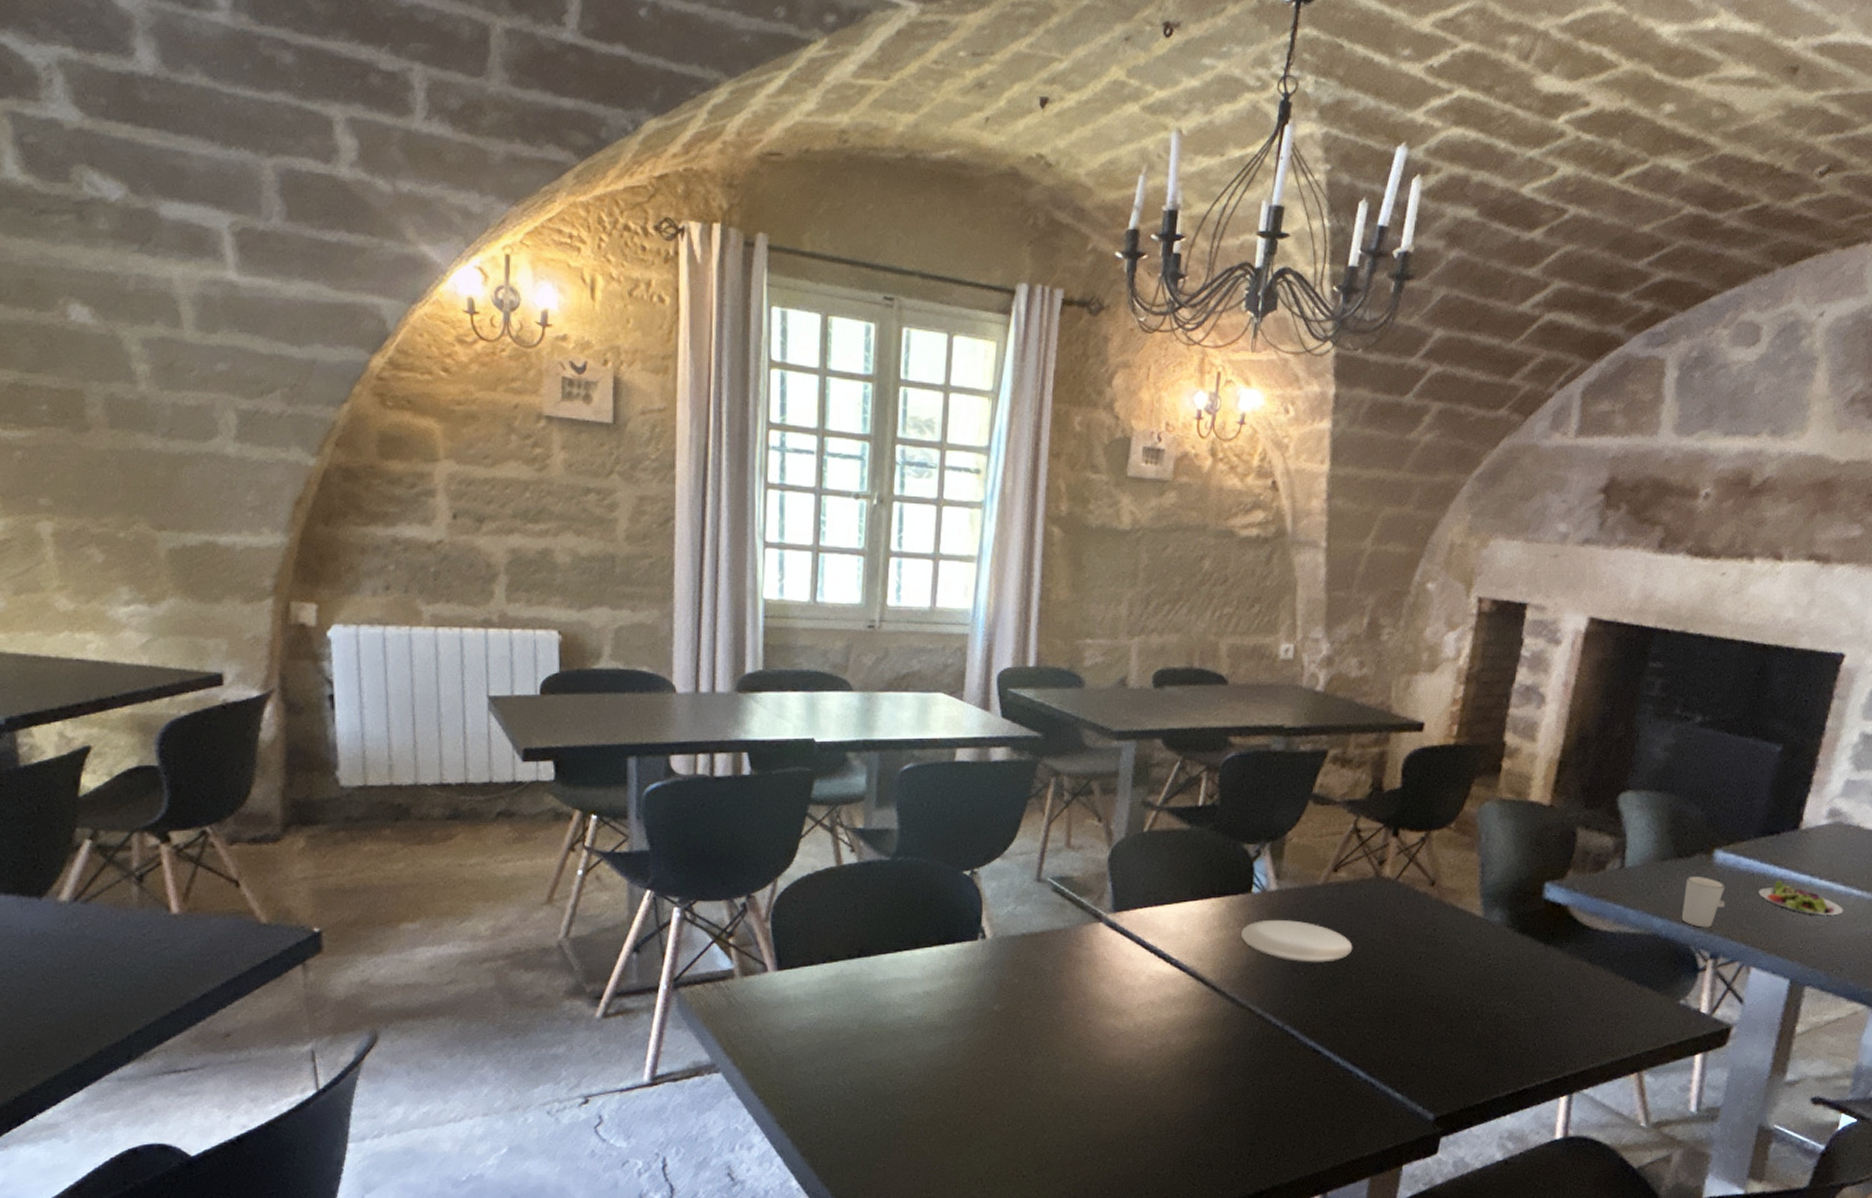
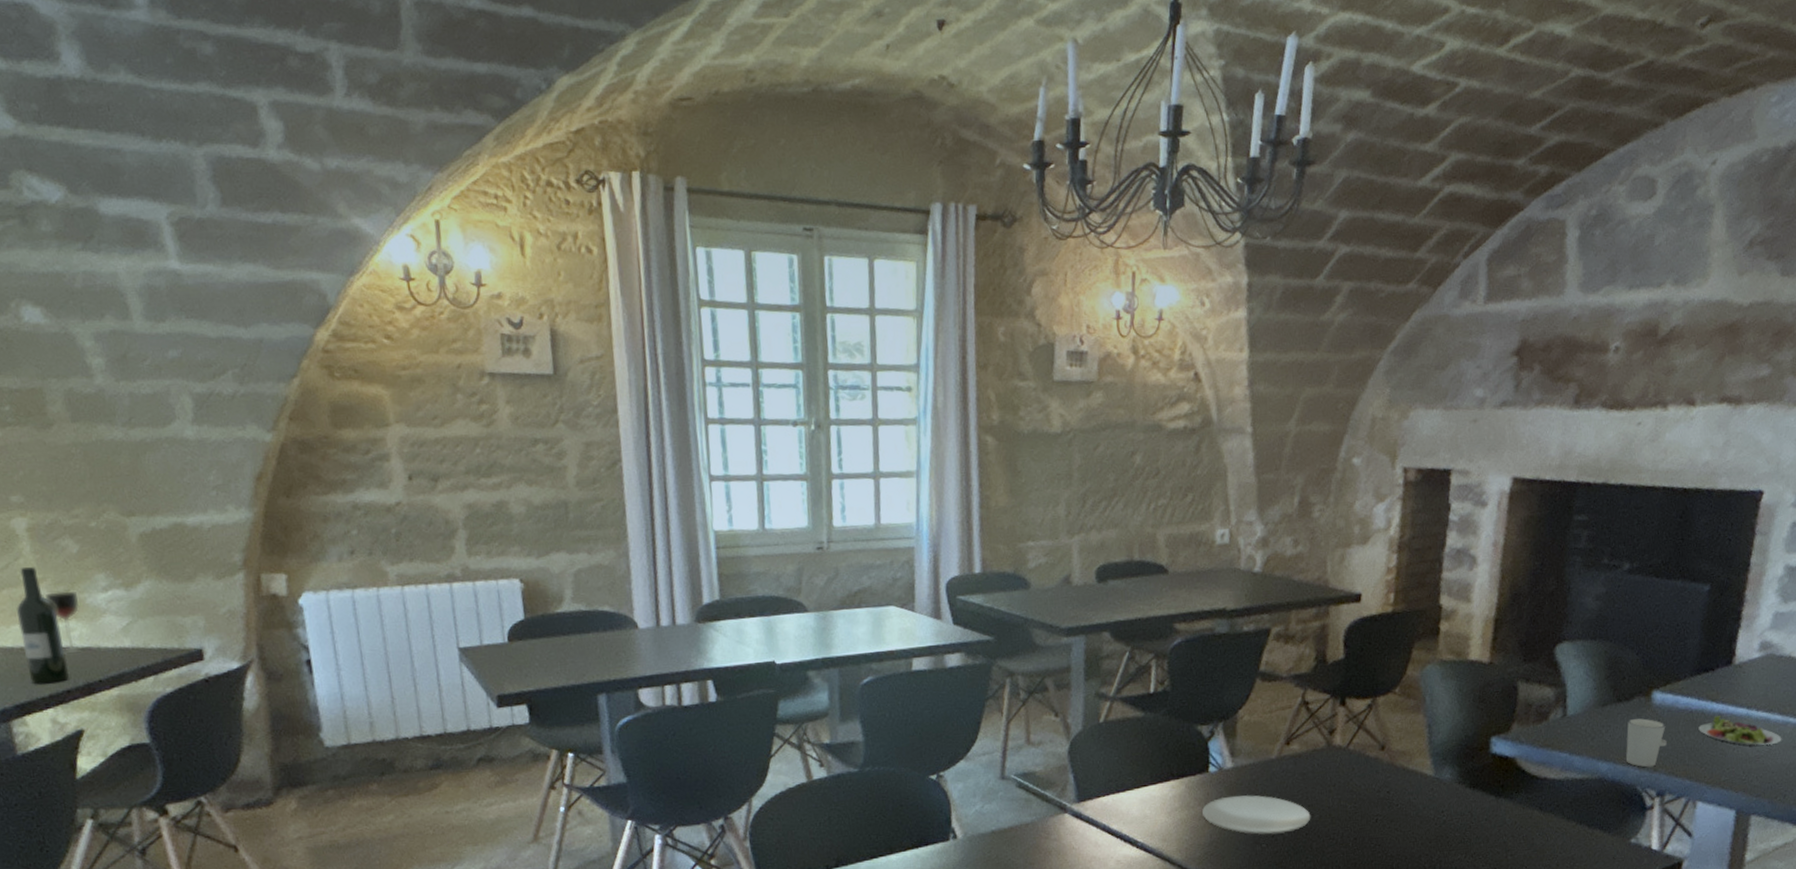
wine bottle: none [33,572,81,695] -> present [16,566,69,684]
wineglass: none [64,600,101,665] -> present [44,590,85,653]

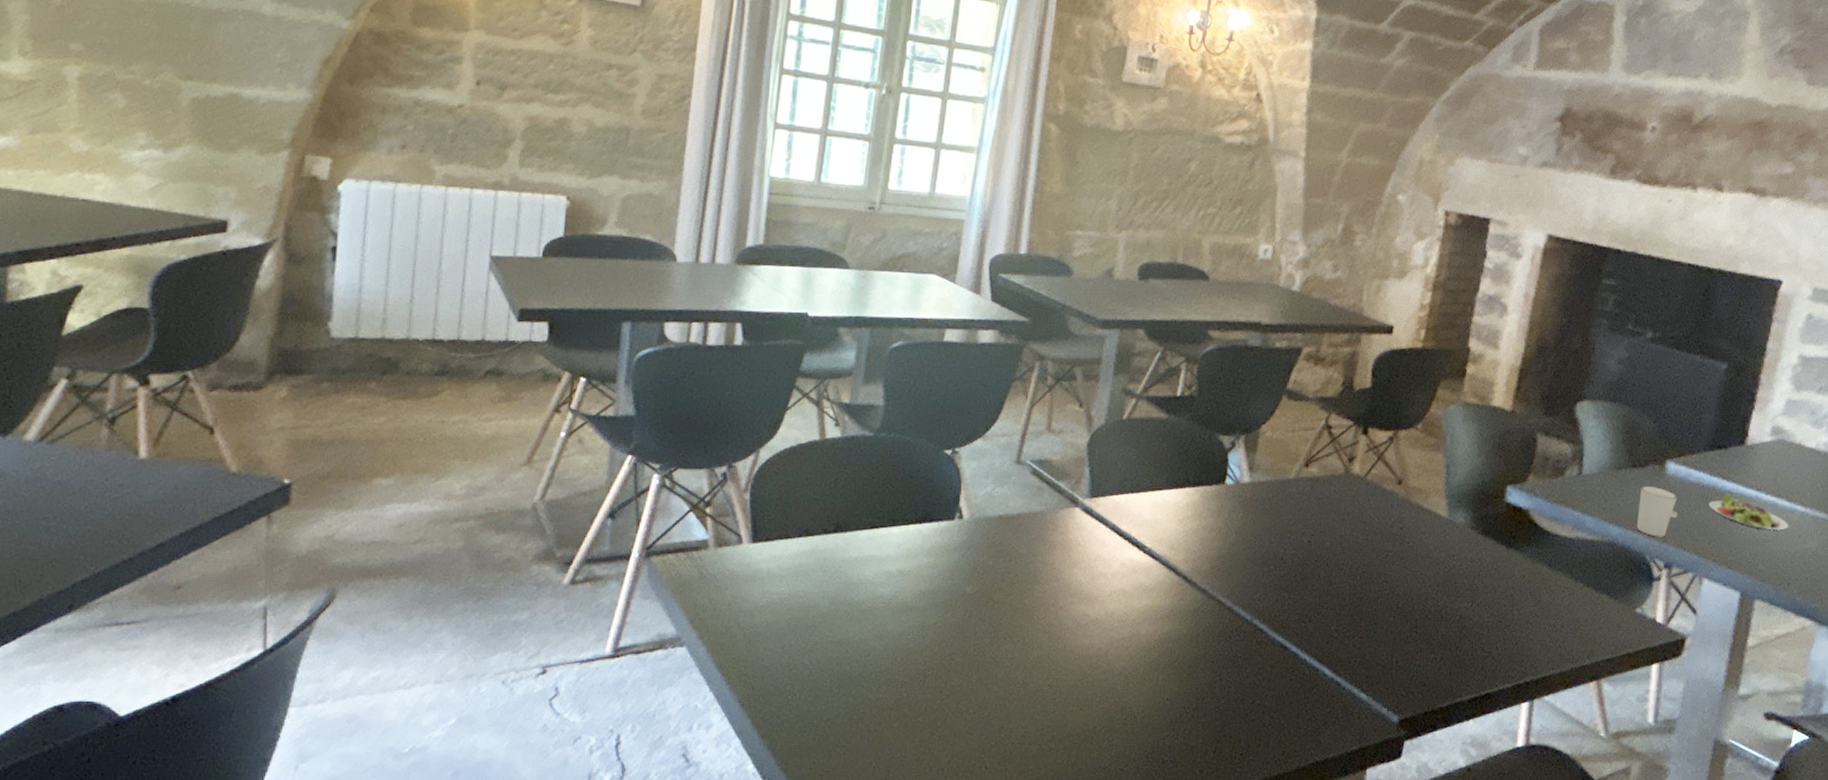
wine bottle: present [16,566,69,684] -> none [41,114,88,234]
wineglass: present [44,590,85,653] -> none [78,142,114,206]
plate: present [1202,795,1311,835] -> none [1214,511,1322,557]

